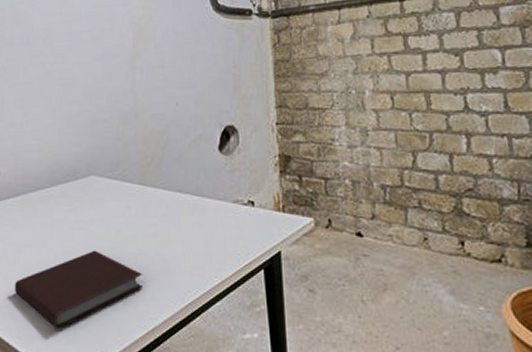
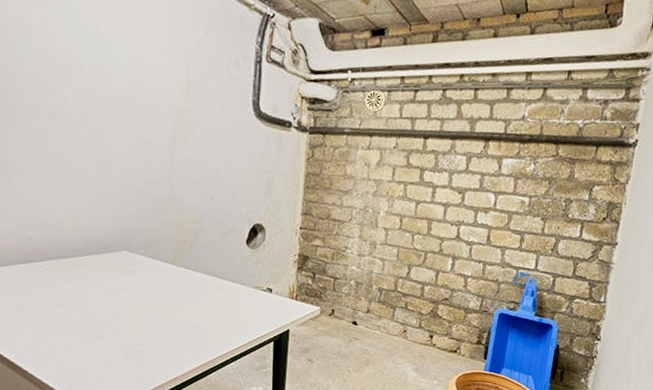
notebook: present [15,250,142,329] -> none [47,313,168,373]

